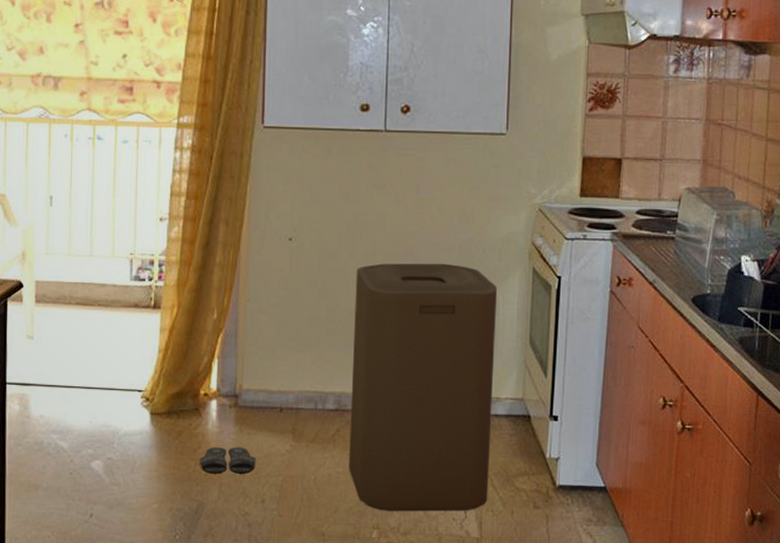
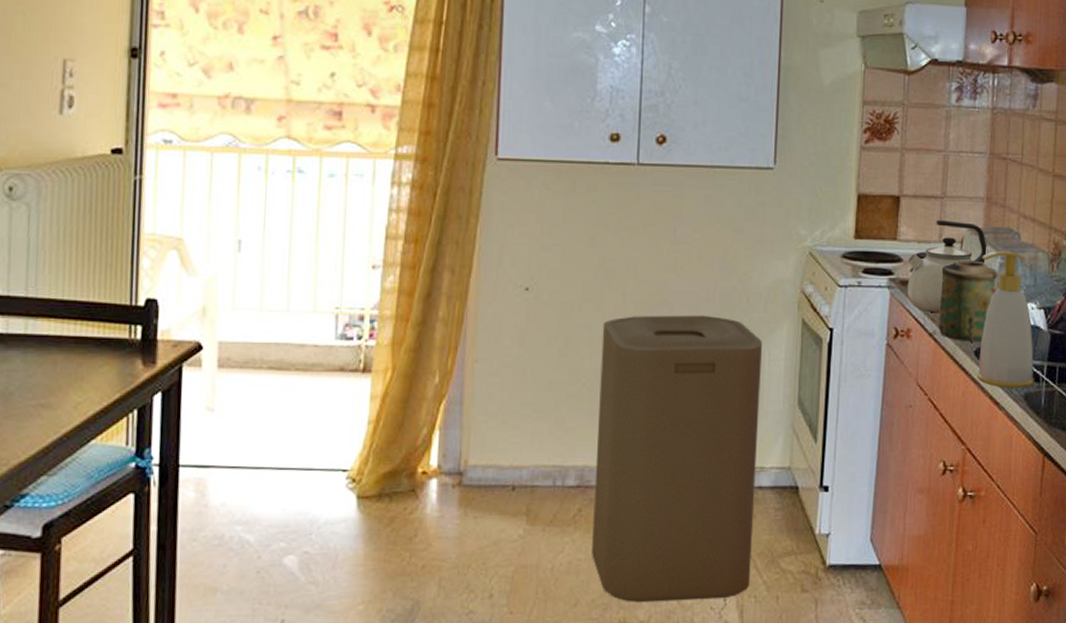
slippers: present [199,447,256,474] -> none [415,533,483,566]
kettle: none [628,179,705,265] -> present [907,219,988,314]
canister: none [658,217,715,291] -> present [938,260,999,343]
soap bottle: none [694,207,749,333] -> present [977,250,1035,389]

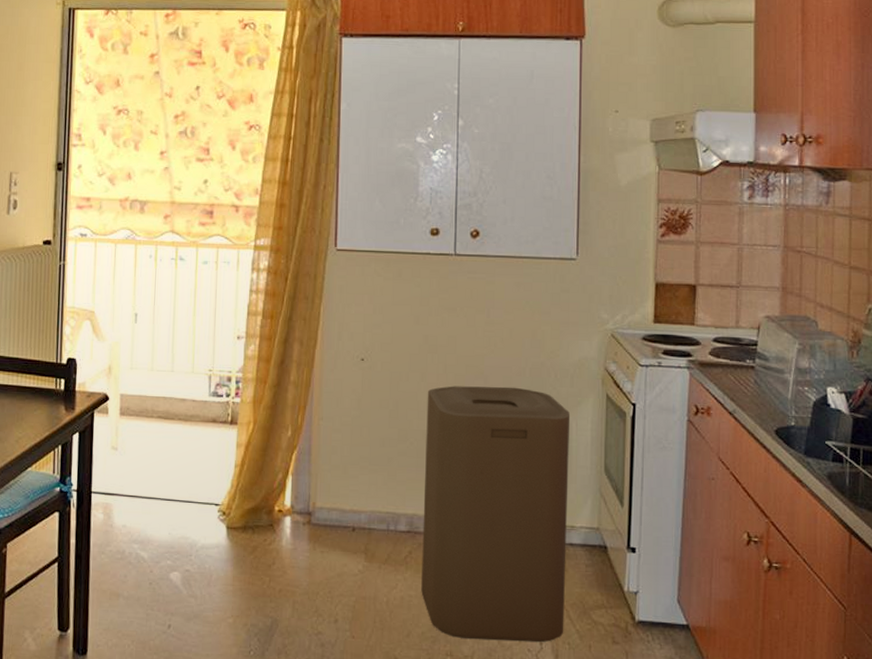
kettle: present [907,219,988,314] -> none [705,306,786,395]
canister: present [938,260,999,343] -> none [738,345,797,423]
soap bottle: present [977,250,1035,389] -> none [779,336,839,468]

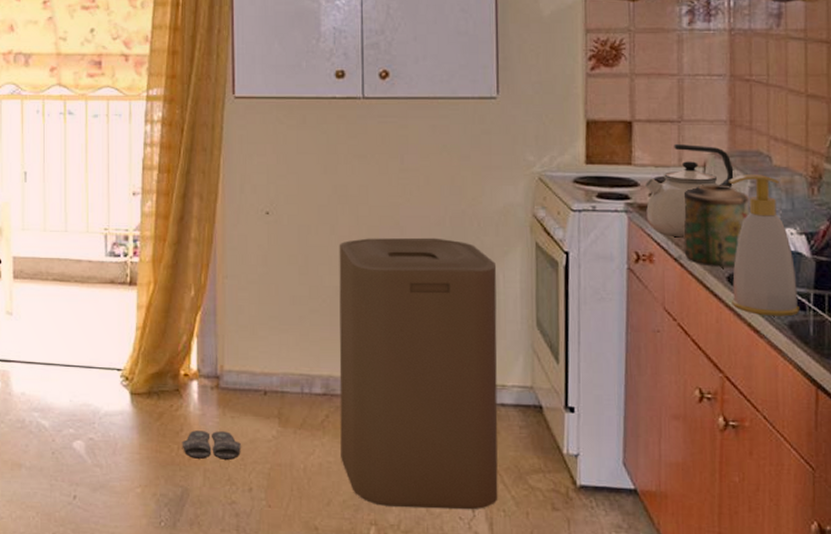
slippers: none [273,564,329,592] -> present [182,430,241,460]
kettle: none [705,306,786,395] -> present [644,143,736,239]
canister: none [738,345,797,423] -> present [683,185,750,268]
soap bottle: none [779,336,839,468] -> present [729,173,801,317]

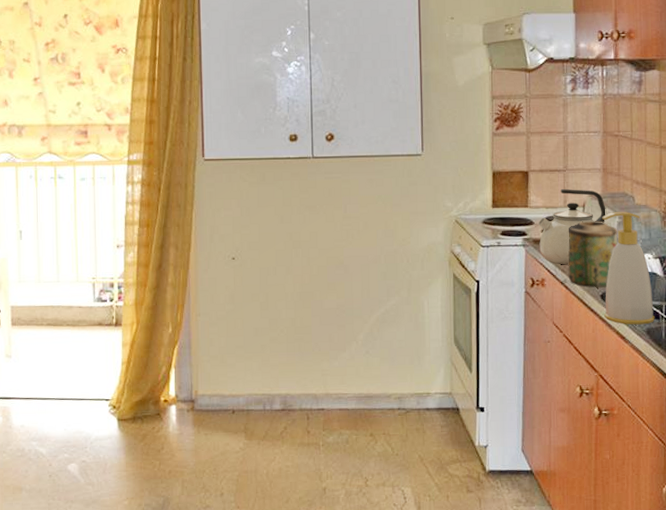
slippers: present [182,430,241,460] -> none [163,447,213,472]
trash can: present [339,237,498,509] -> none [293,273,425,500]

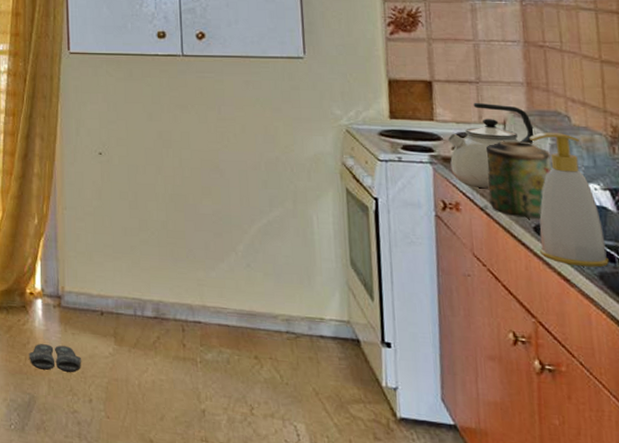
slippers: none [163,447,213,472] -> present [28,344,81,372]

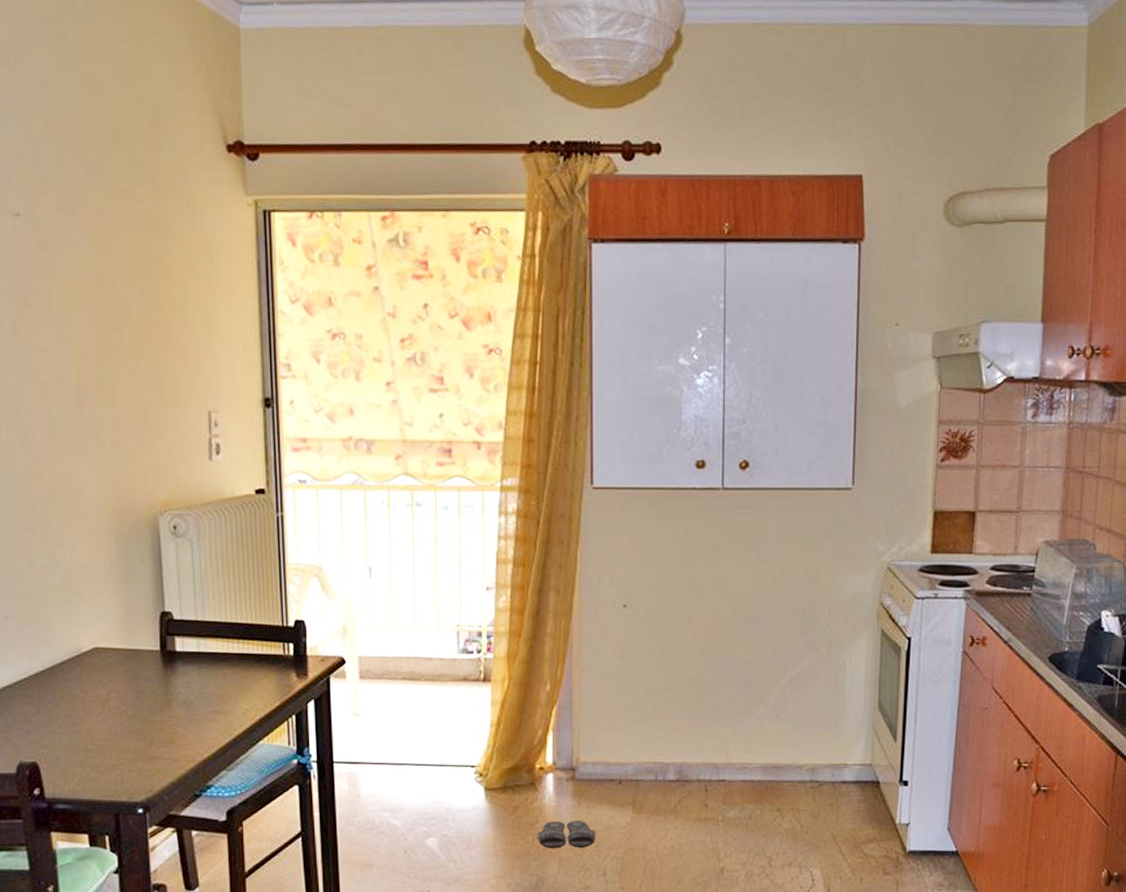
kettle: present [447,102,536,190] -> none [982,532,1063,623]
canister: present [485,141,552,220] -> none [1013,572,1074,649]
soap bottle: present [529,131,610,268] -> none [1051,560,1109,692]

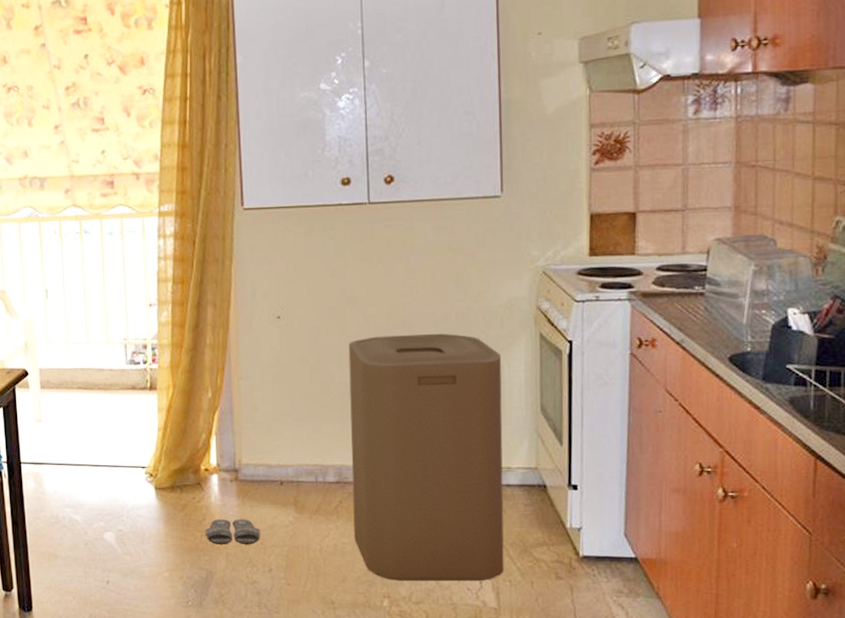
trash can: none [692,627,844,881] -> present [348,333,504,580]

